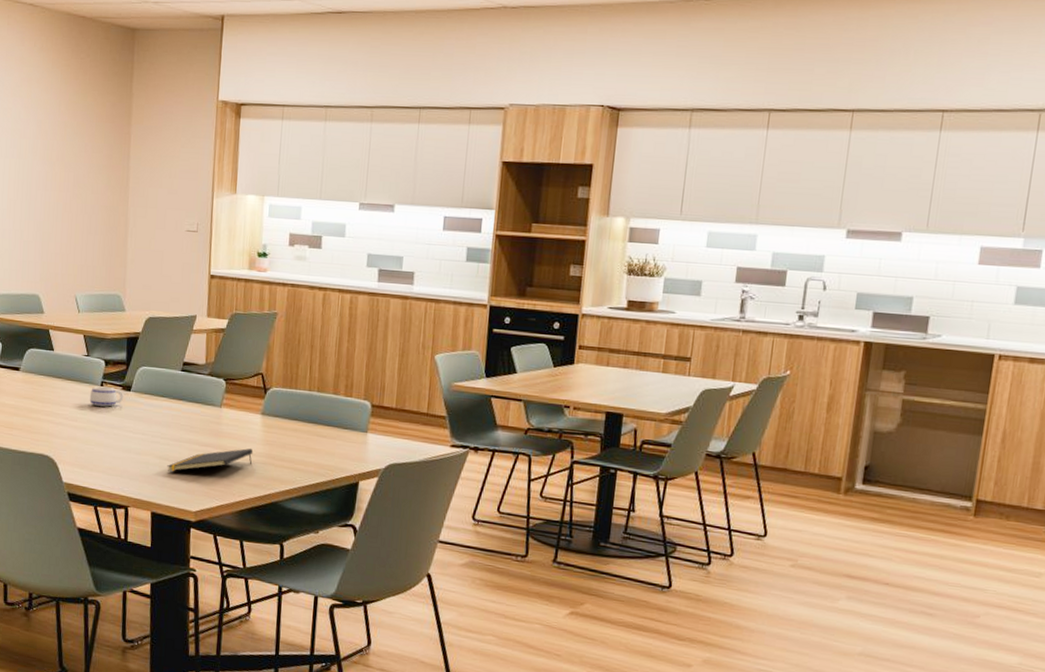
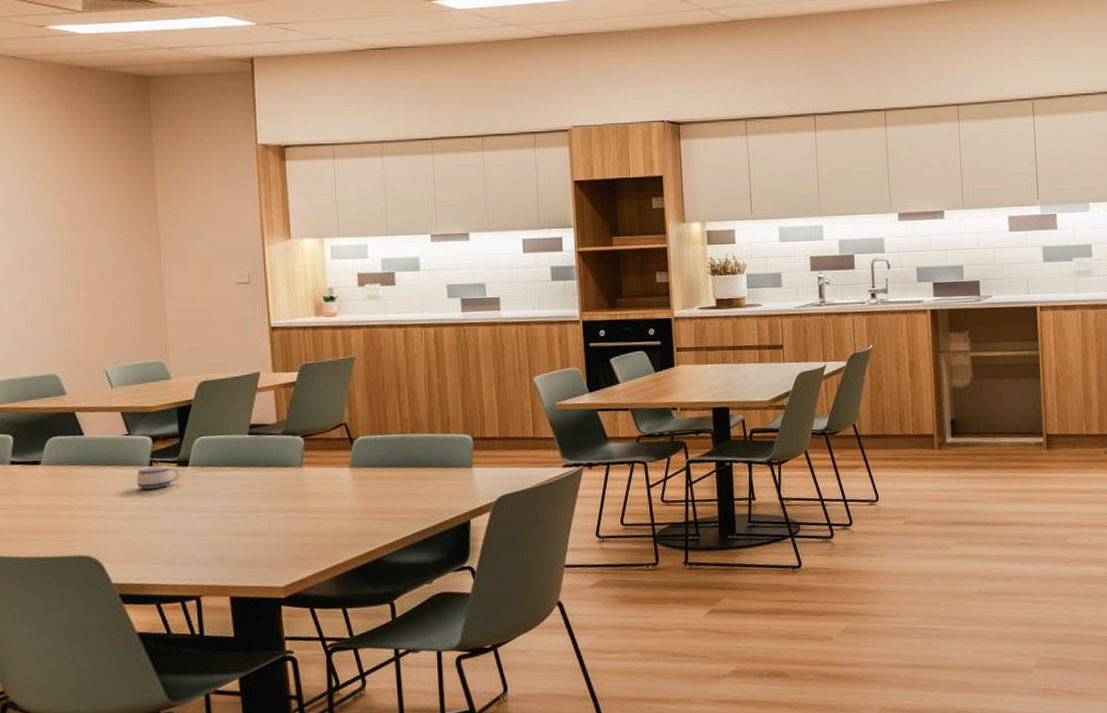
notepad: present [167,448,253,472] -> none [243,505,347,548]

